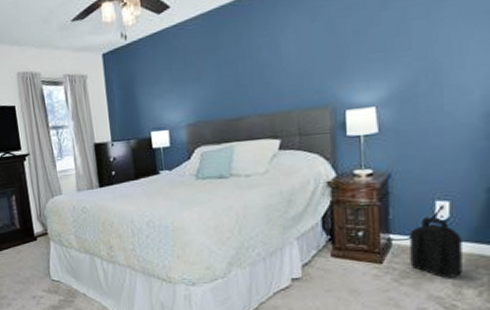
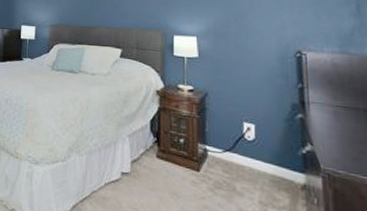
backpack: present [410,216,462,279] -> none [222,134,267,196]

